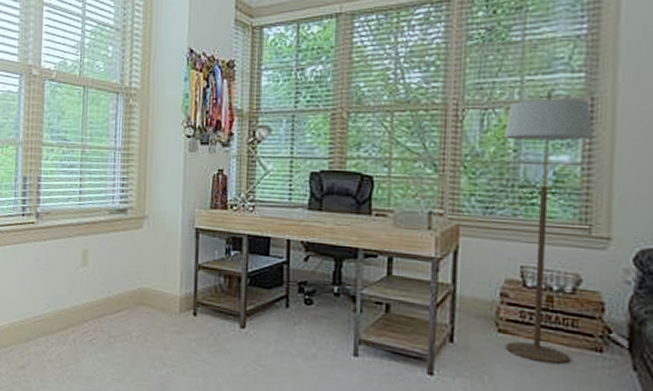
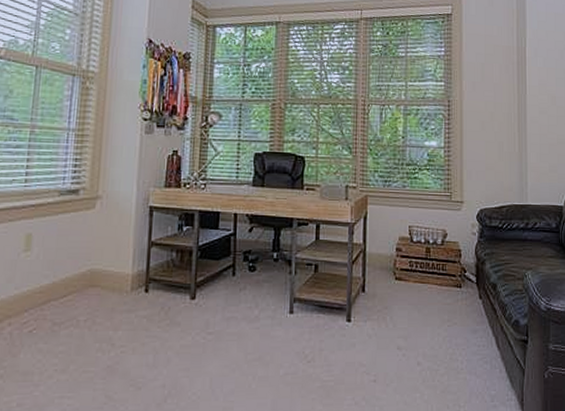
floor lamp: present [505,91,593,364] -> none [396,94,450,301]

